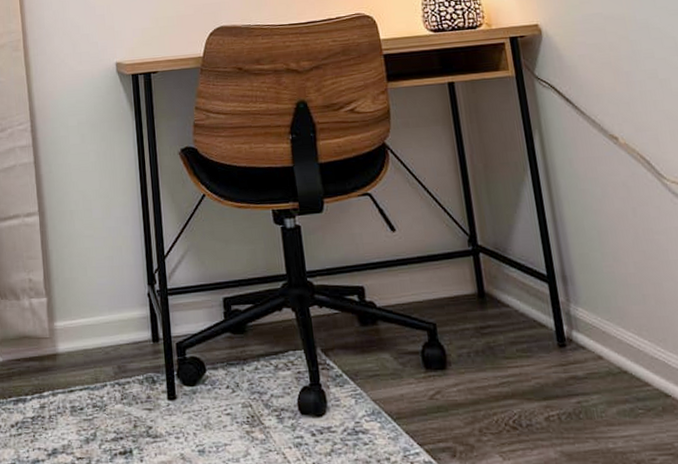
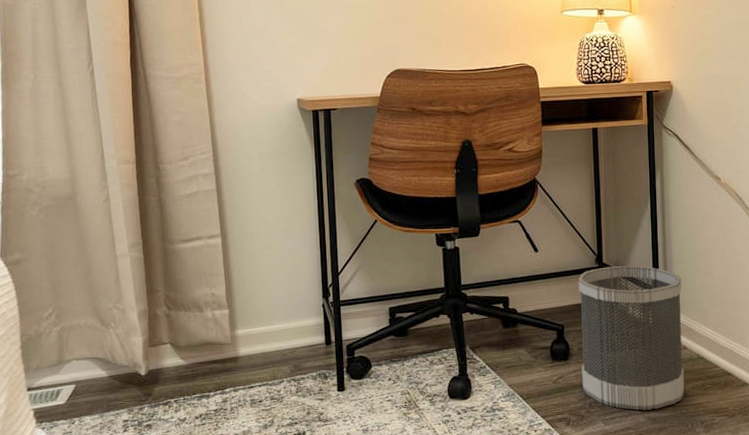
wastebasket: none [448,248,608,442] -> present [578,266,685,411]

